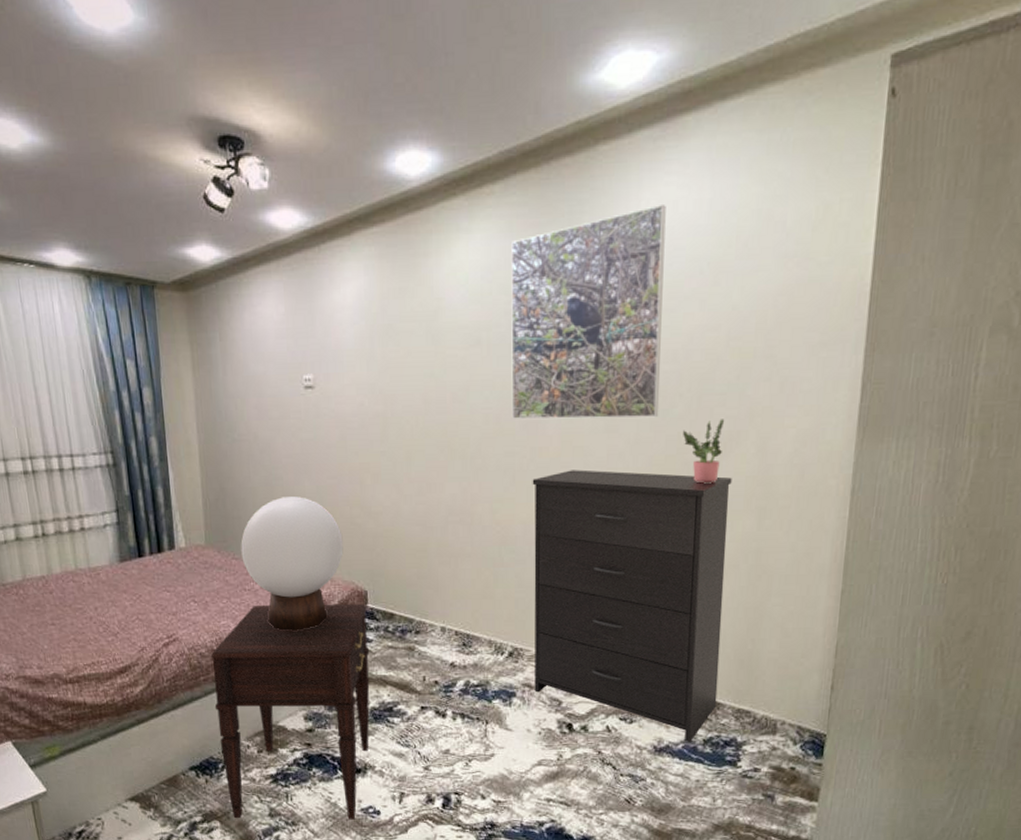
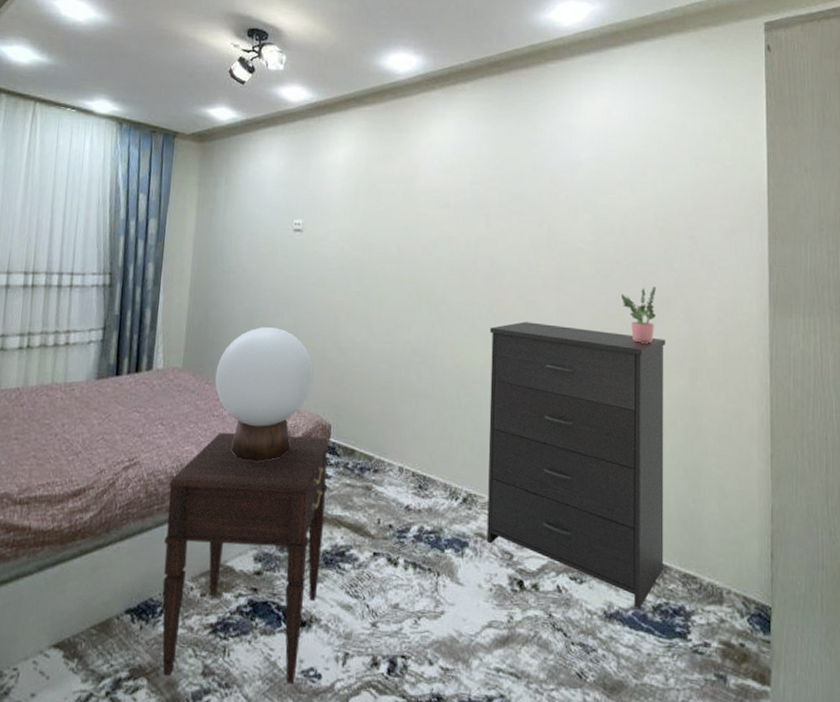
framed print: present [511,205,666,420] -> none [473,111,602,281]

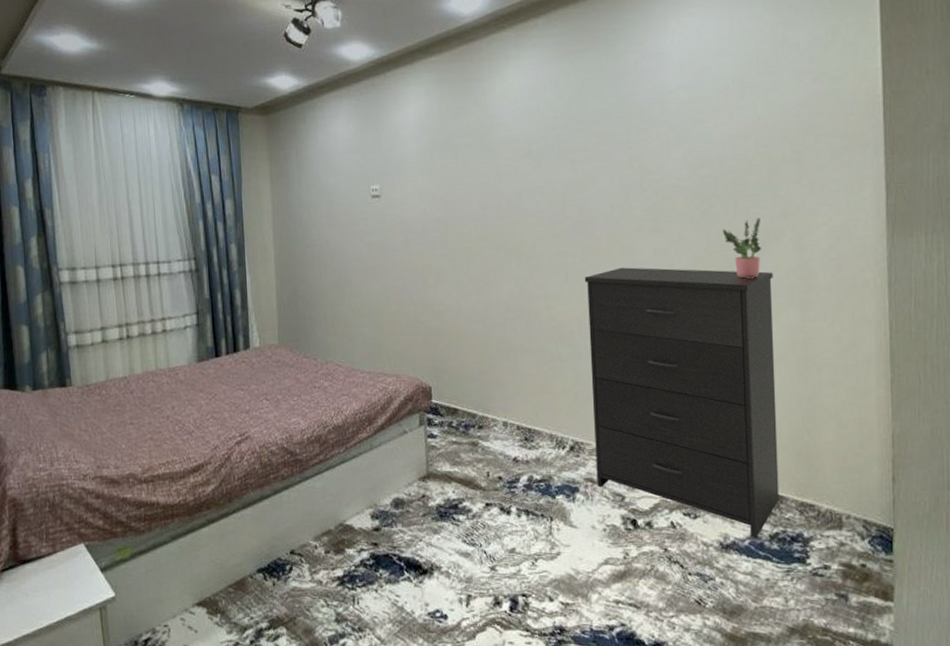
nightstand: present [162,432,329,684] -> none [280,399,435,625]
table lamp: present [215,327,313,462] -> none [311,297,408,427]

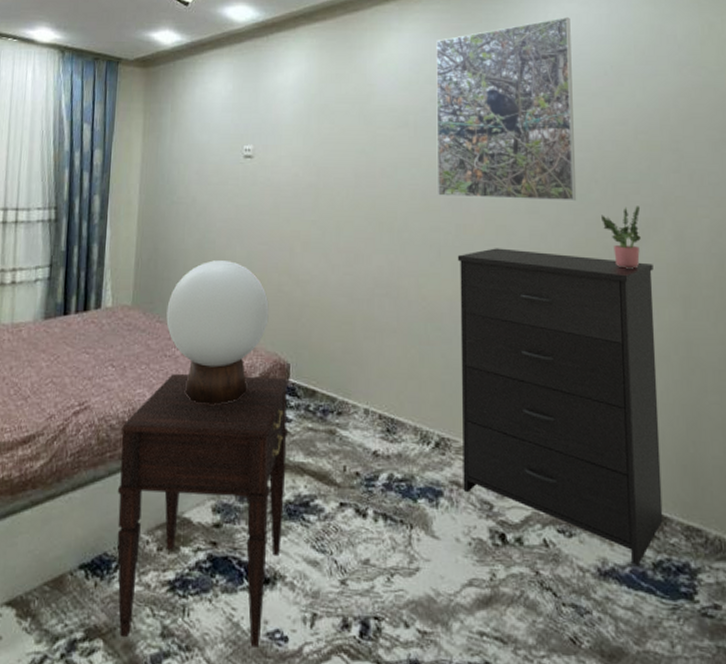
nightstand: none [280,399,435,625] -> present [117,373,289,648]
table lamp: none [311,297,408,427] -> present [166,260,269,405]
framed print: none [555,32,699,222] -> present [436,17,577,202]

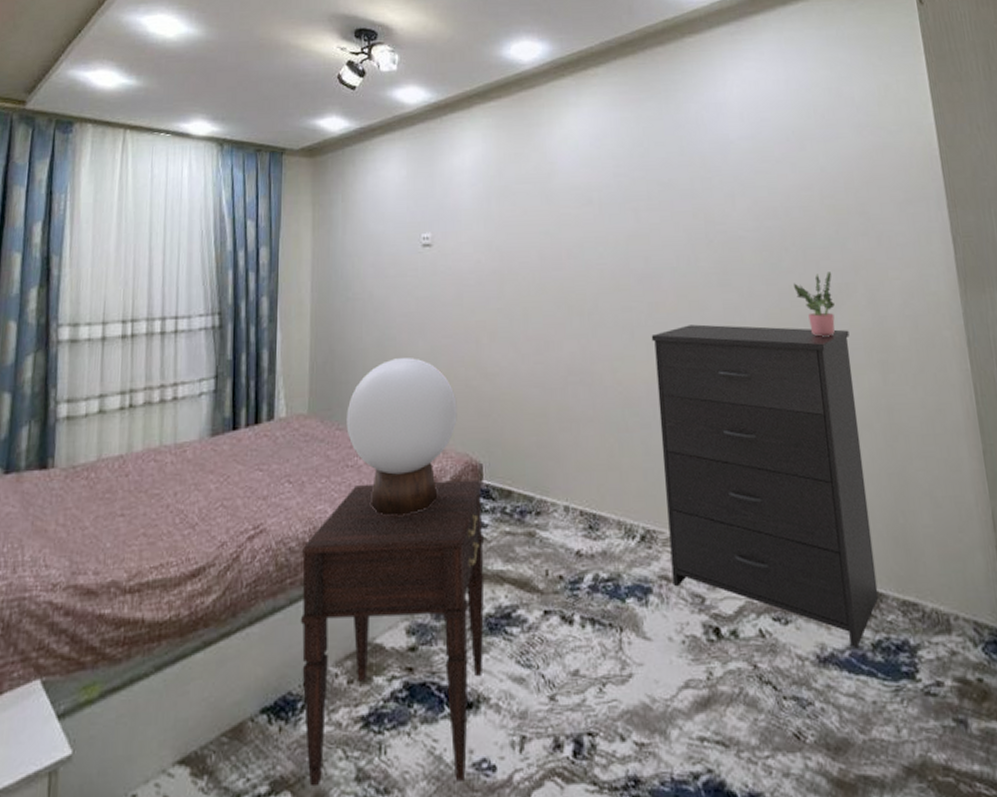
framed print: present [436,17,577,202] -> none [616,84,768,275]

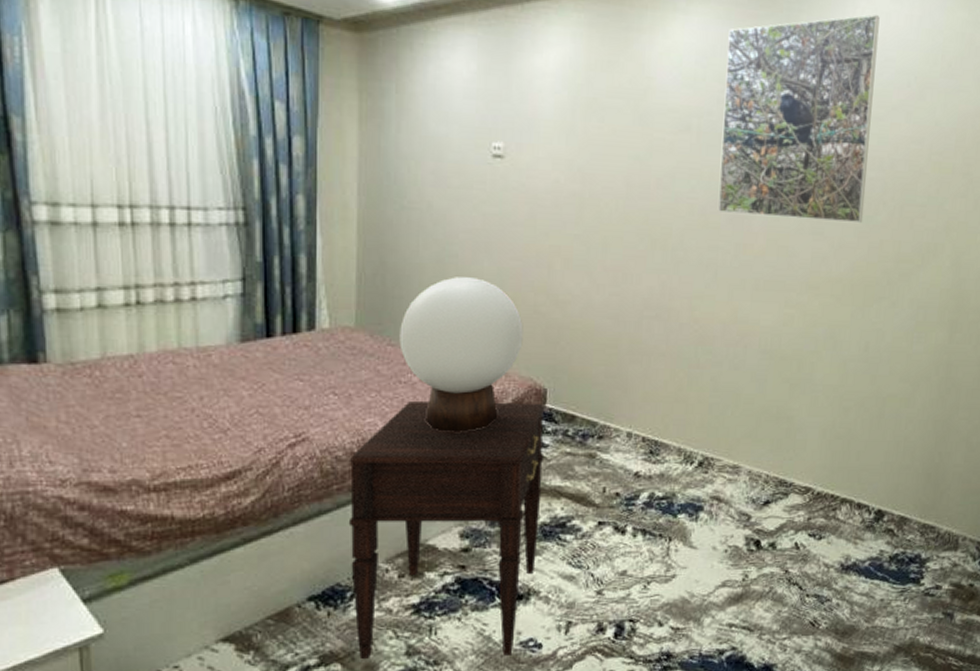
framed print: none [616,84,768,275] -> present [718,14,880,224]
dresser: present [651,324,879,649] -> none [723,270,928,560]
potted plant: present [794,272,835,337] -> none [885,230,924,294]

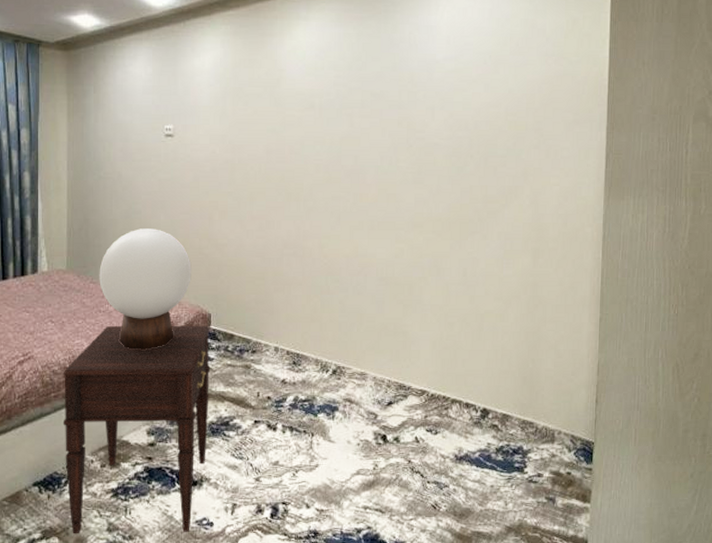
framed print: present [718,14,880,224] -> none [338,10,458,173]

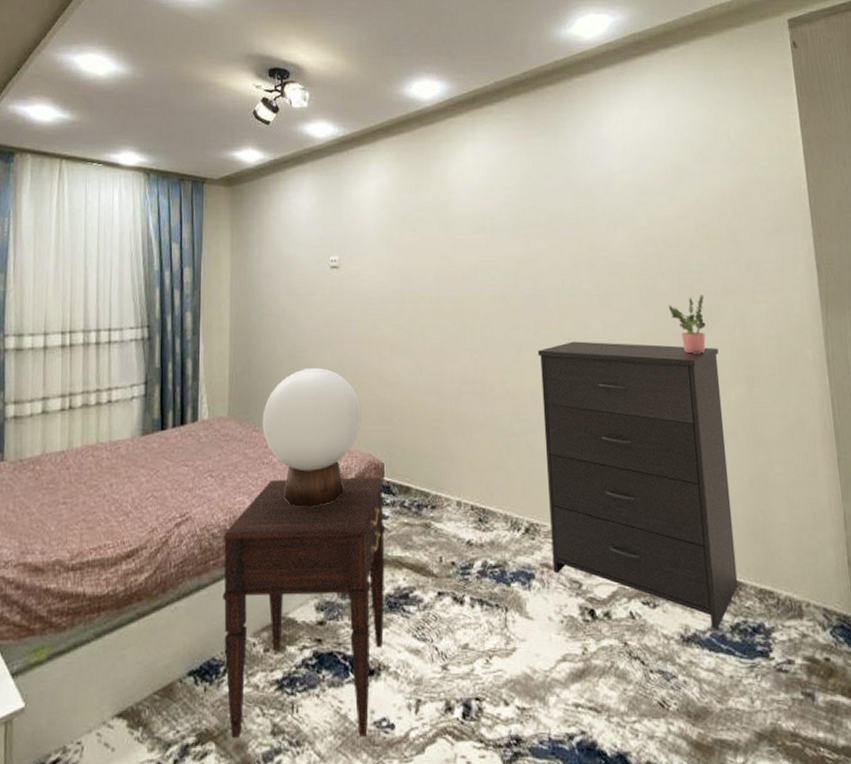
dresser: none [354,213,512,452] -> present [537,341,738,630]
potted plant: none [474,176,506,228] -> present [669,295,706,354]

